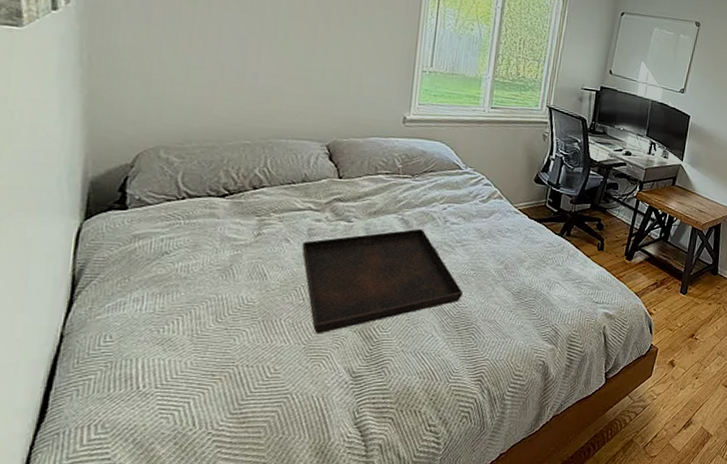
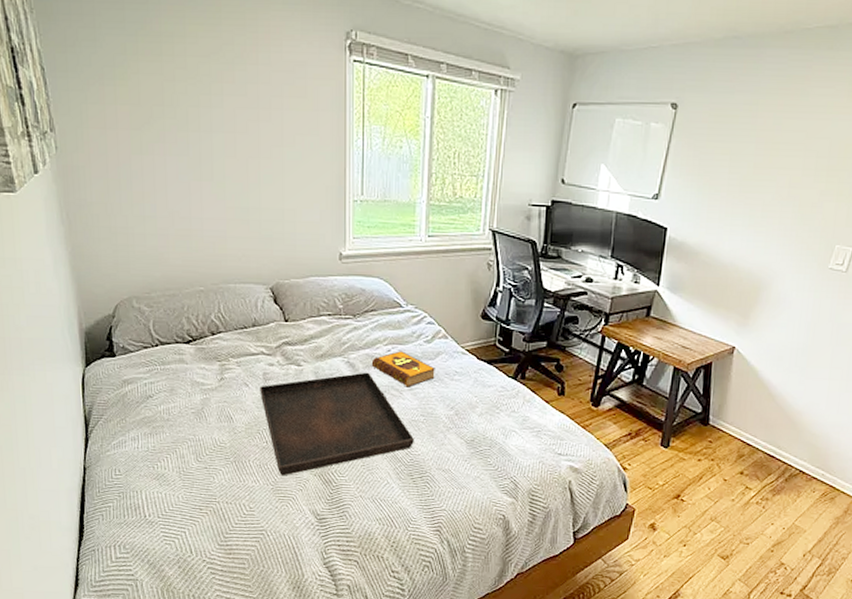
hardback book: none [425,209,489,244] -> present [371,351,435,388]

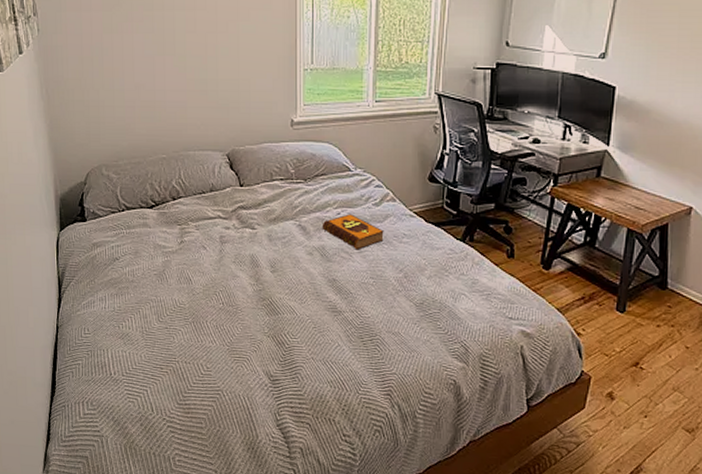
serving tray: present [260,372,414,476] -> none [216,235,364,337]

